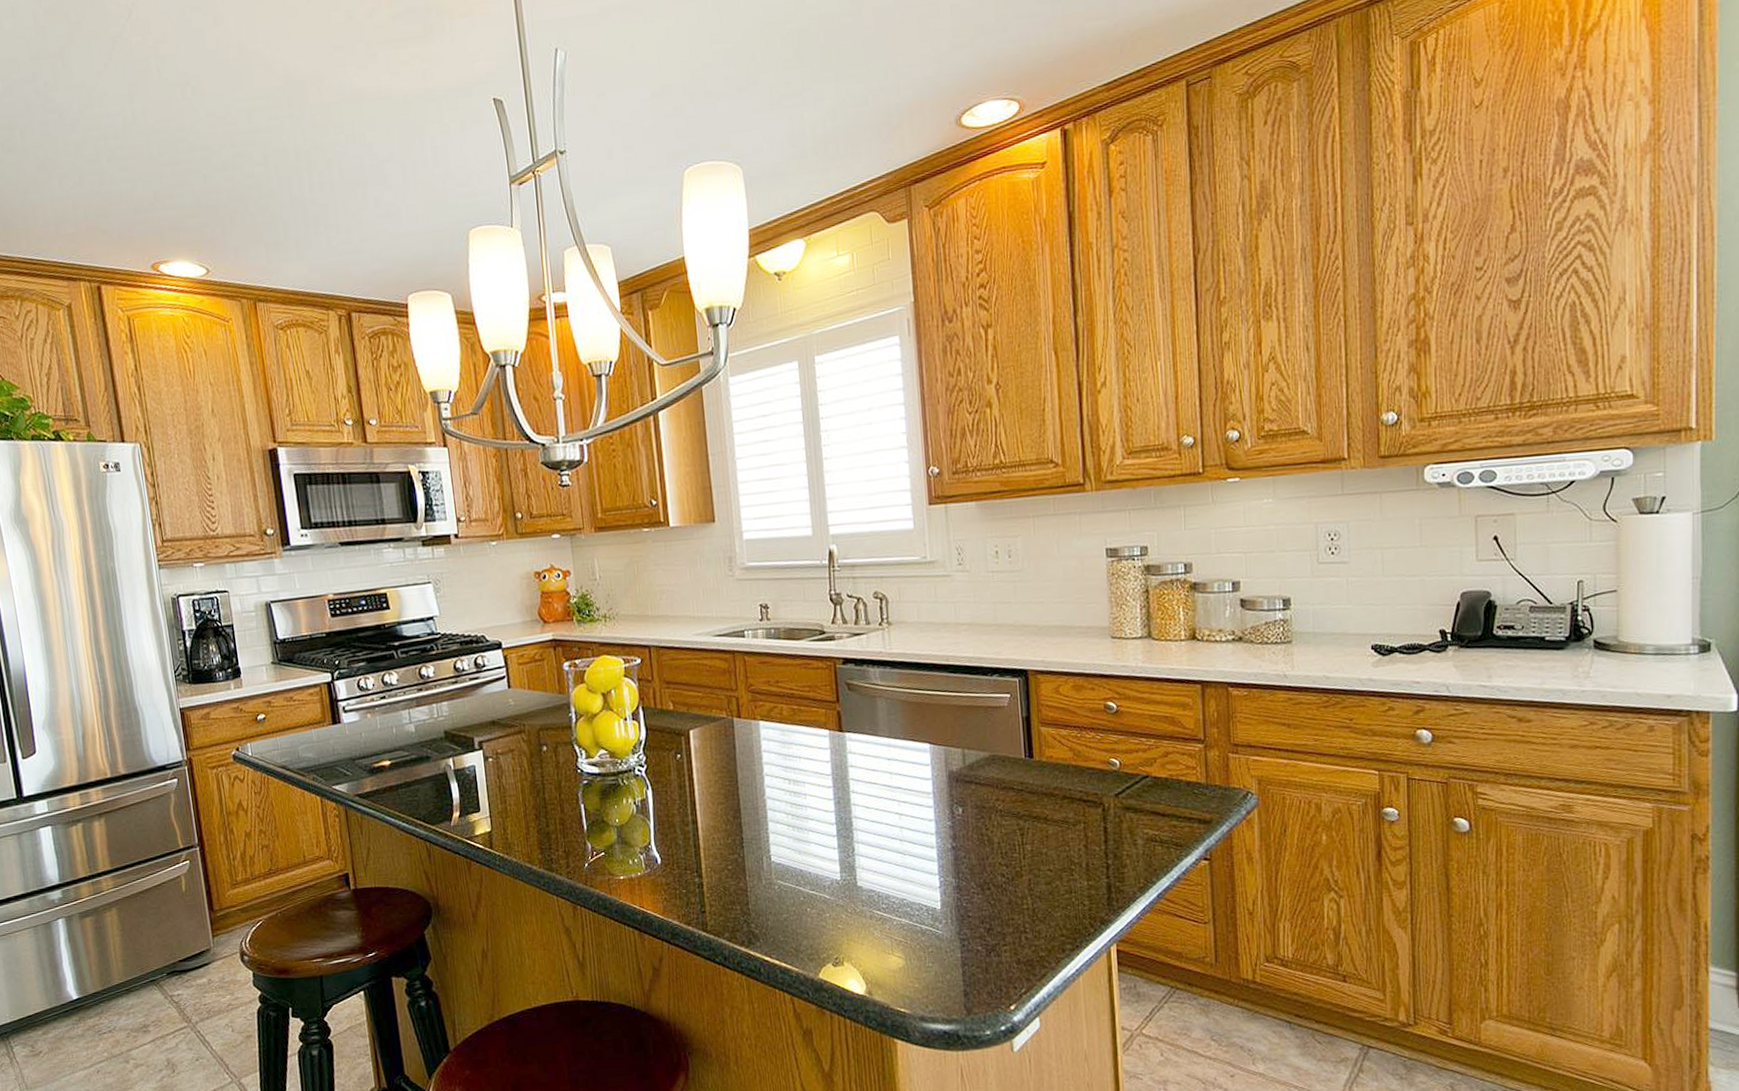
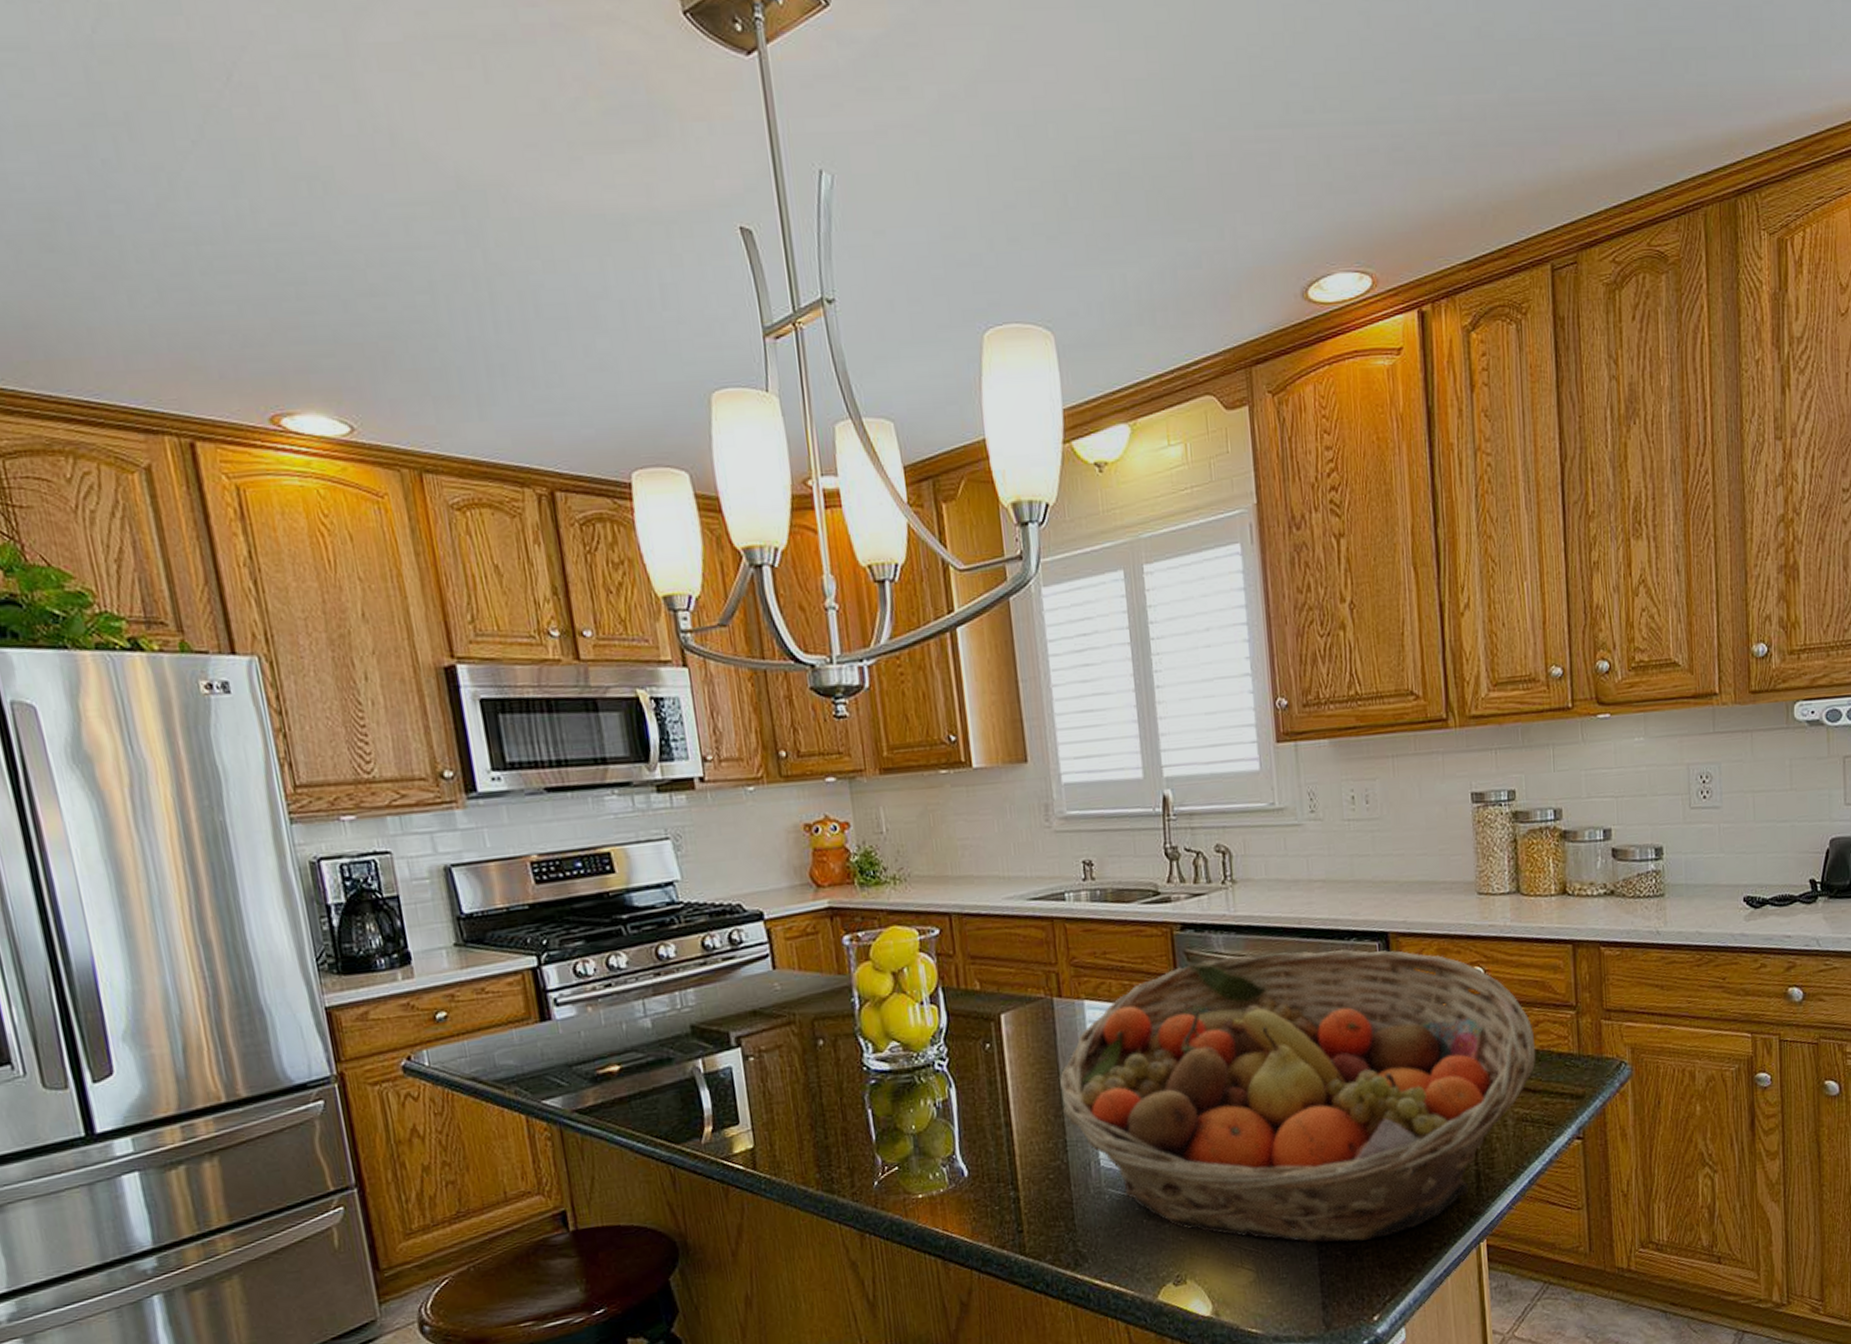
fruit basket: none [737,683,1166,940] -> present [1059,949,1536,1243]

